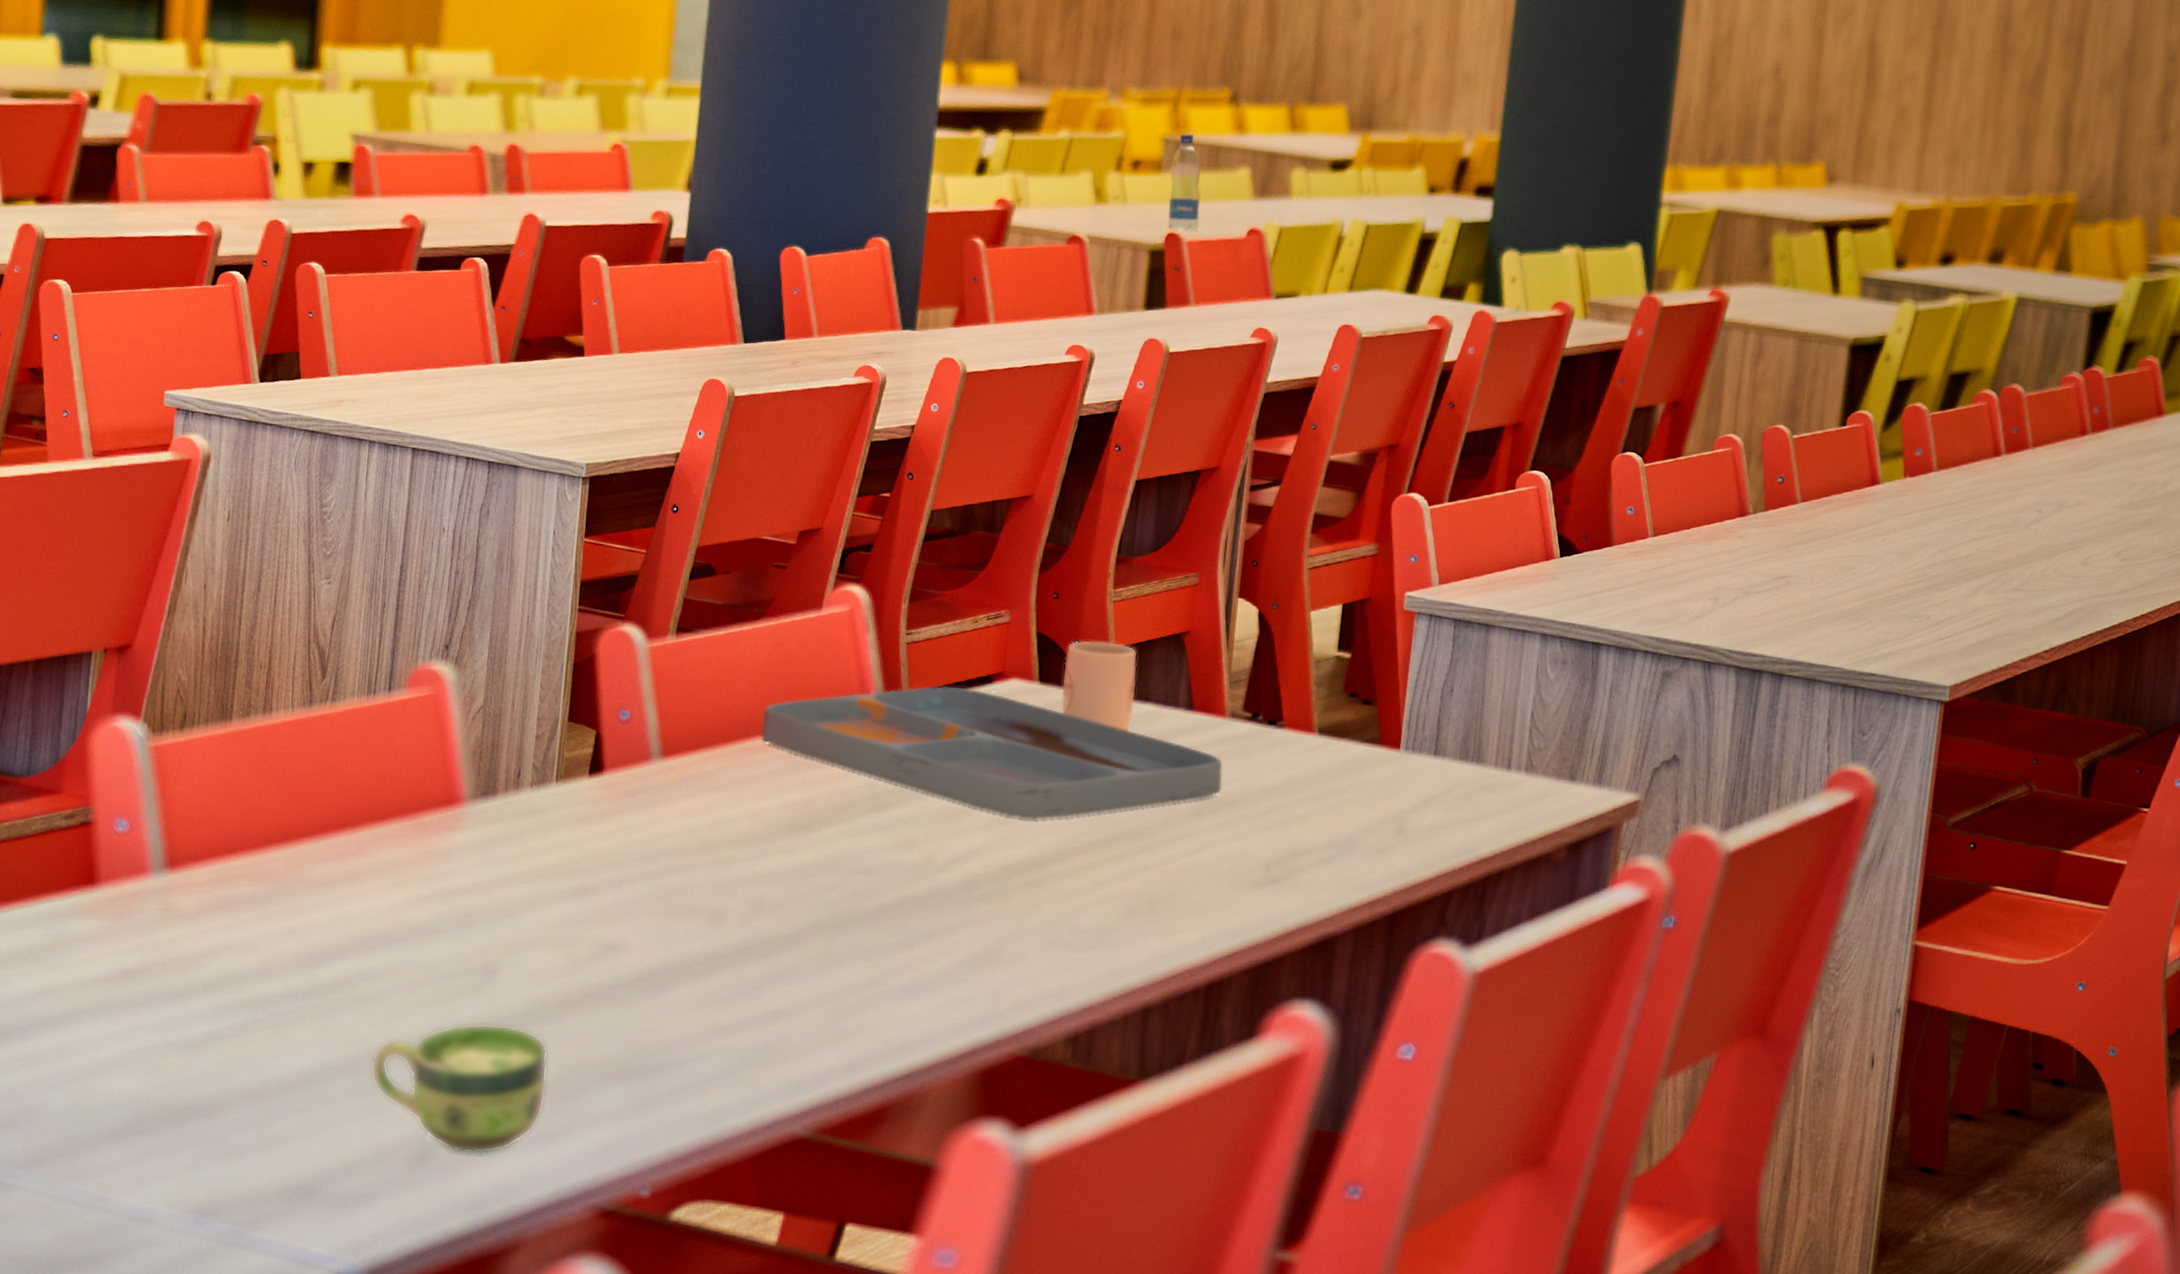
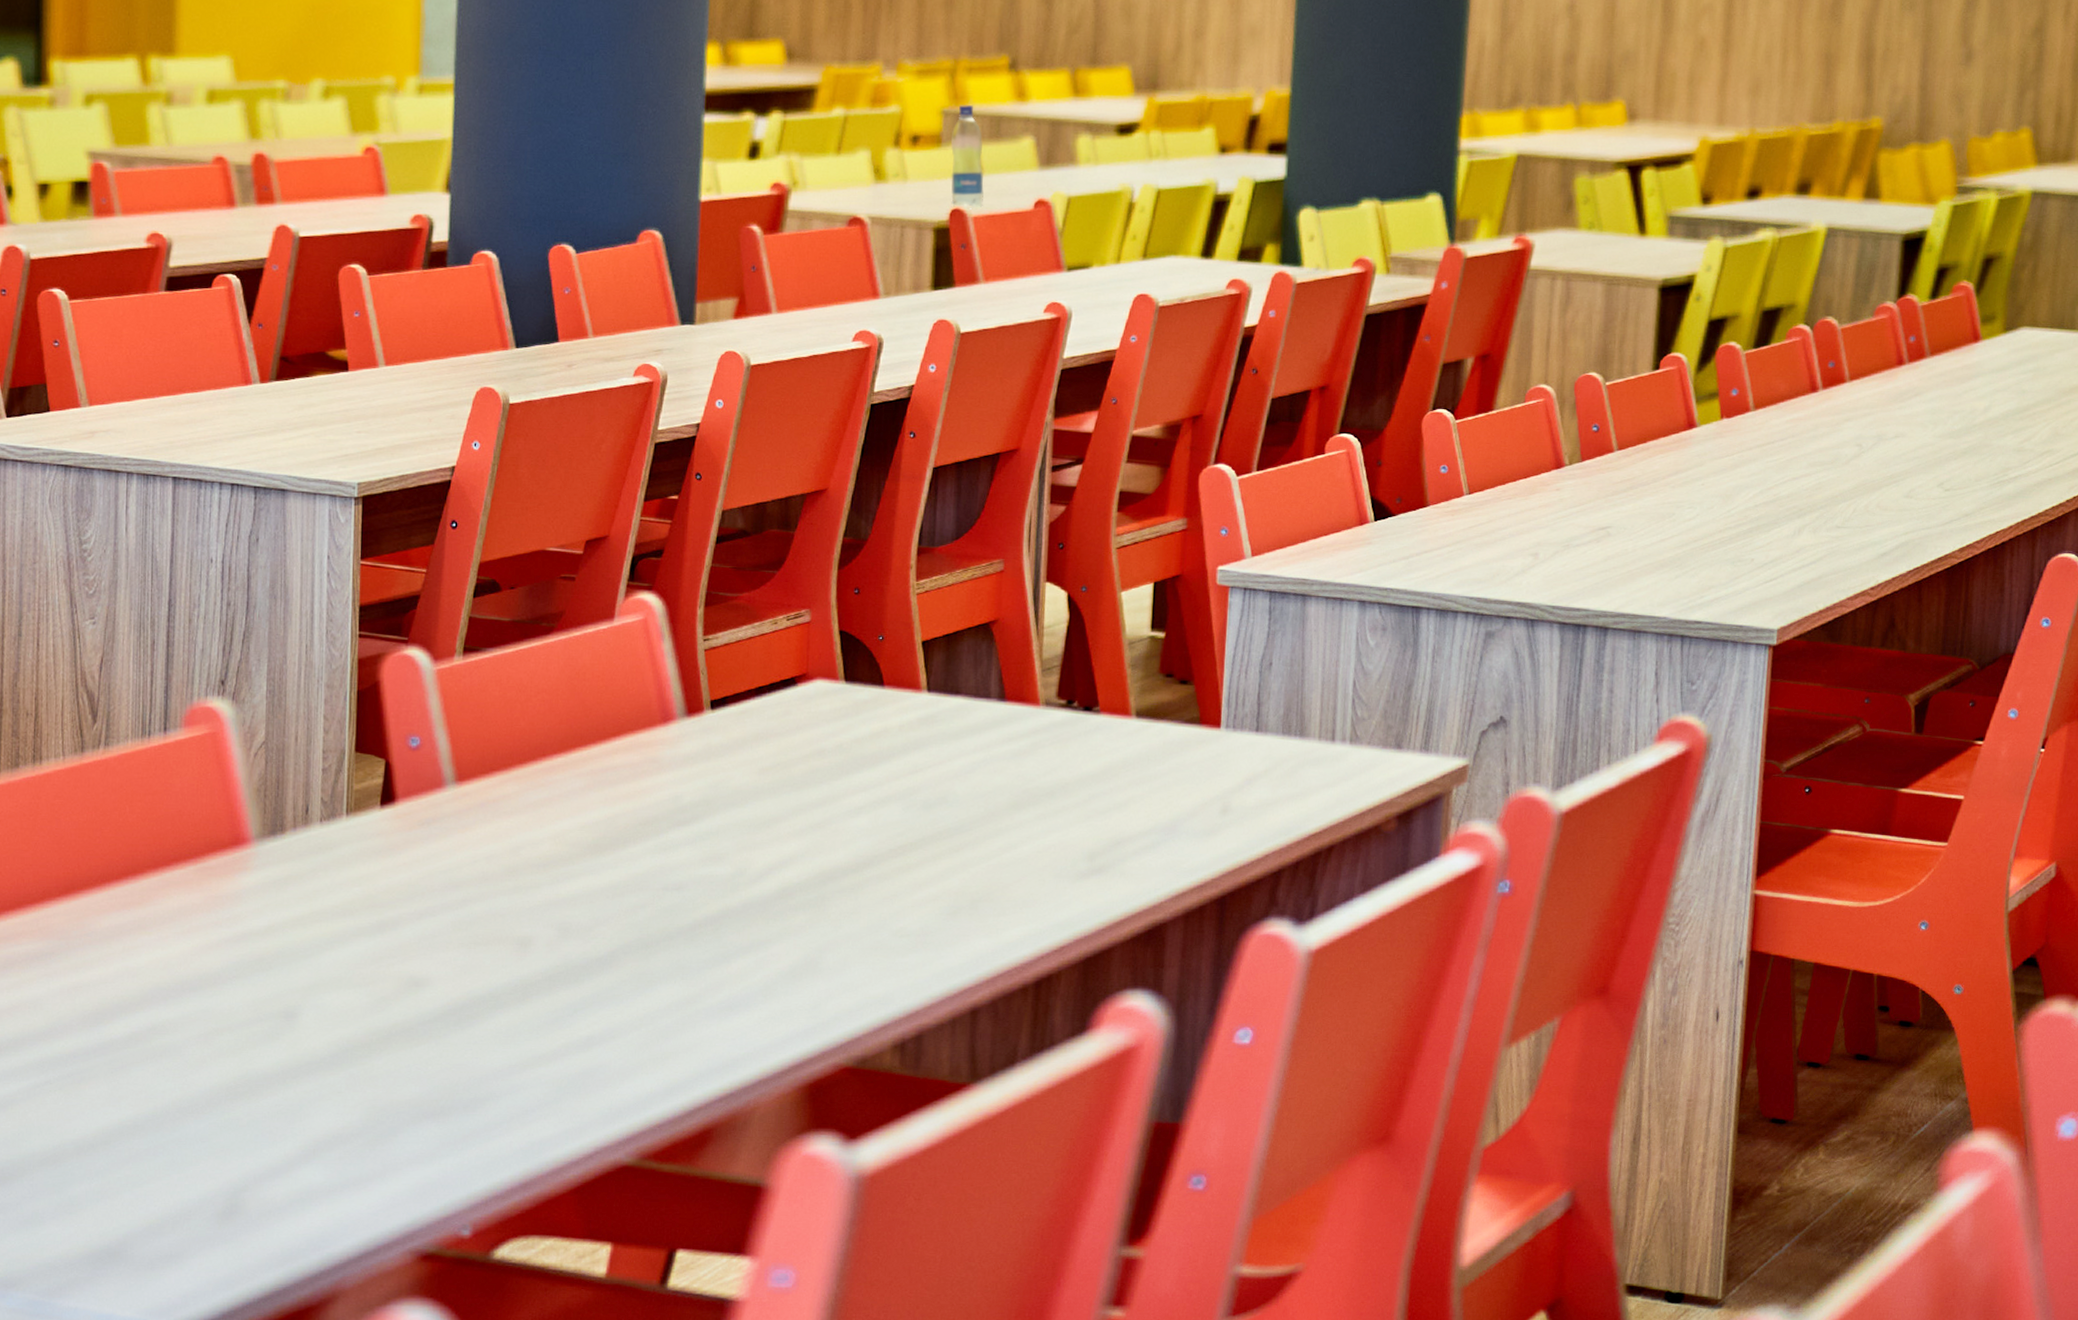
cup: present [370,1023,549,1153] -> none [169,1069,357,1203]
tray: present [760,686,1223,820] -> none [558,691,1040,823]
mug: present [1059,641,1137,731] -> none [867,636,945,726]

